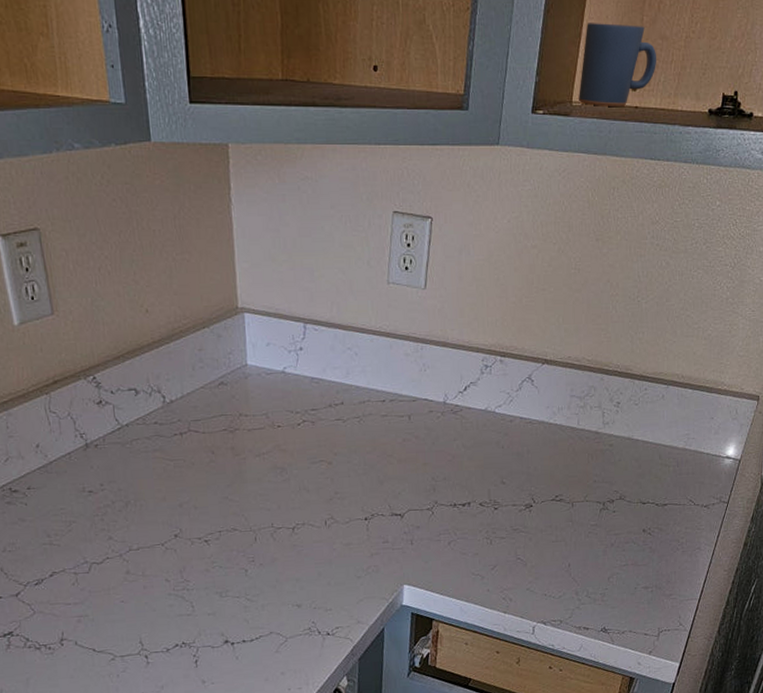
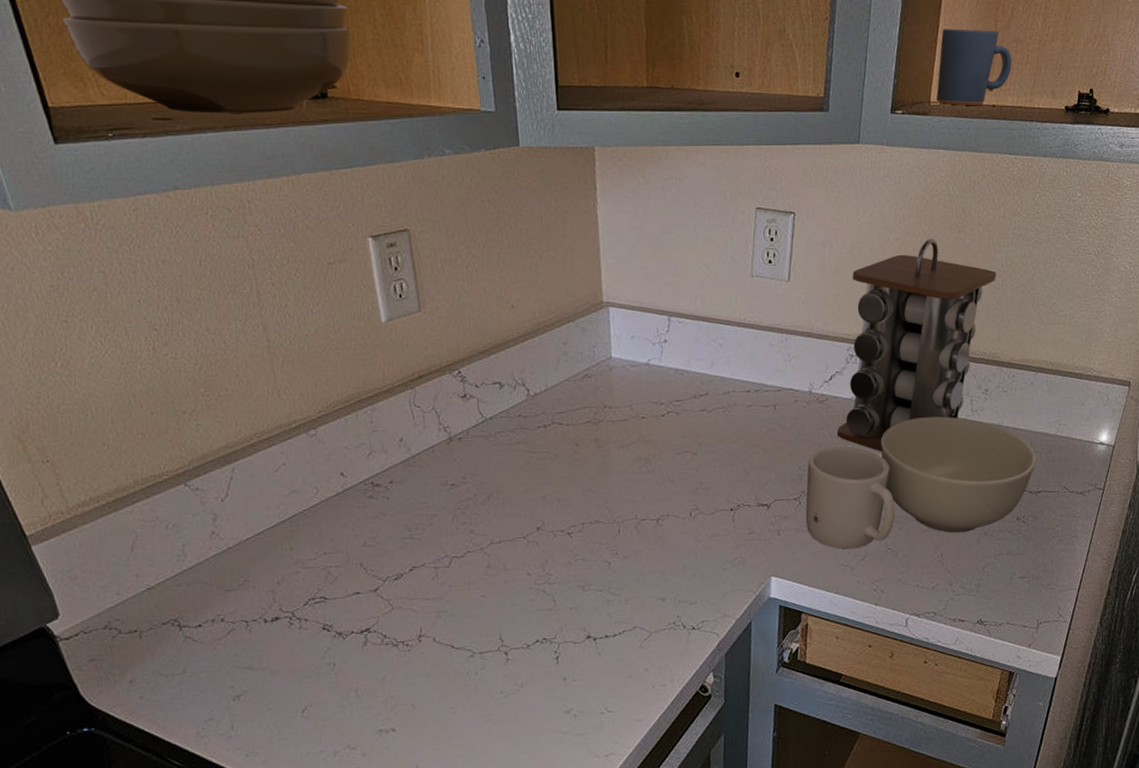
mug: none [438,457,526,559] -> present [805,446,896,550]
spice rack: none [471,246,633,463] -> present [837,238,997,451]
bowl: none [513,428,665,544] -> present [880,416,1037,533]

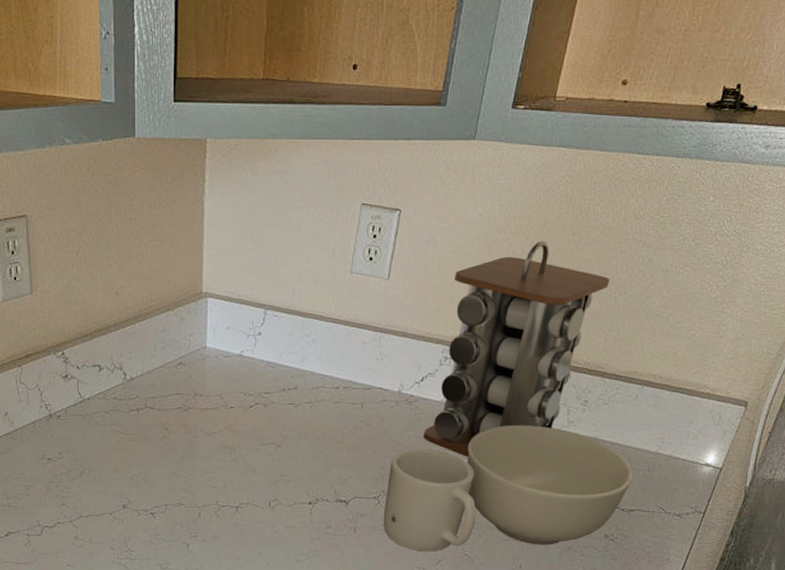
mug: present [936,29,1013,106] -> none [563,18,652,101]

